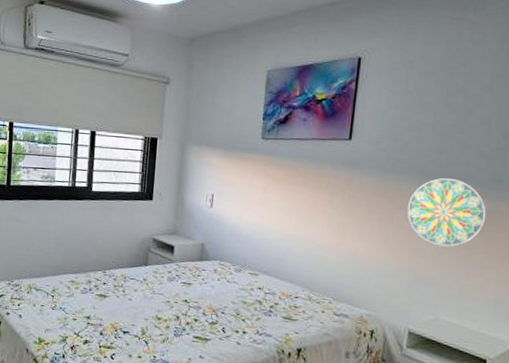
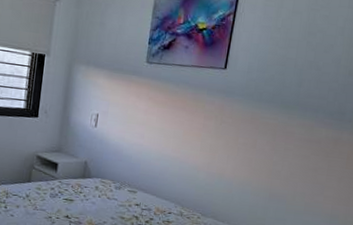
decorative plate: present [407,177,487,247] -> none [268,108,331,169]

